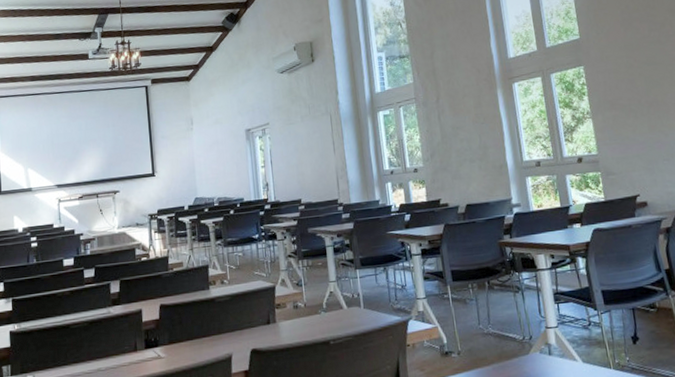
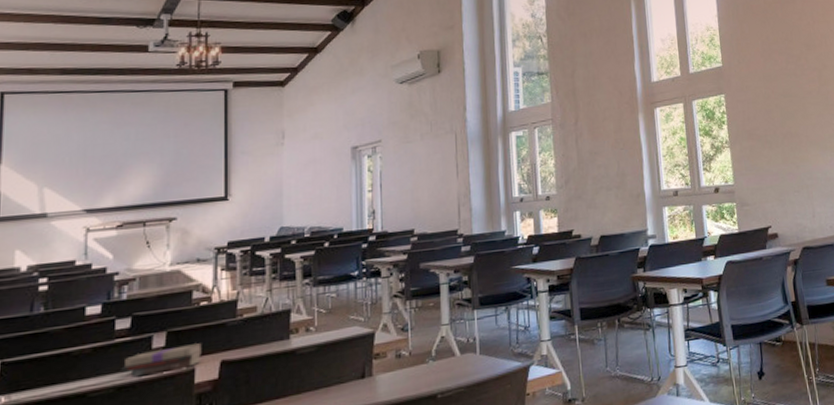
books: none [90,290,146,315] -> present [119,343,202,378]

